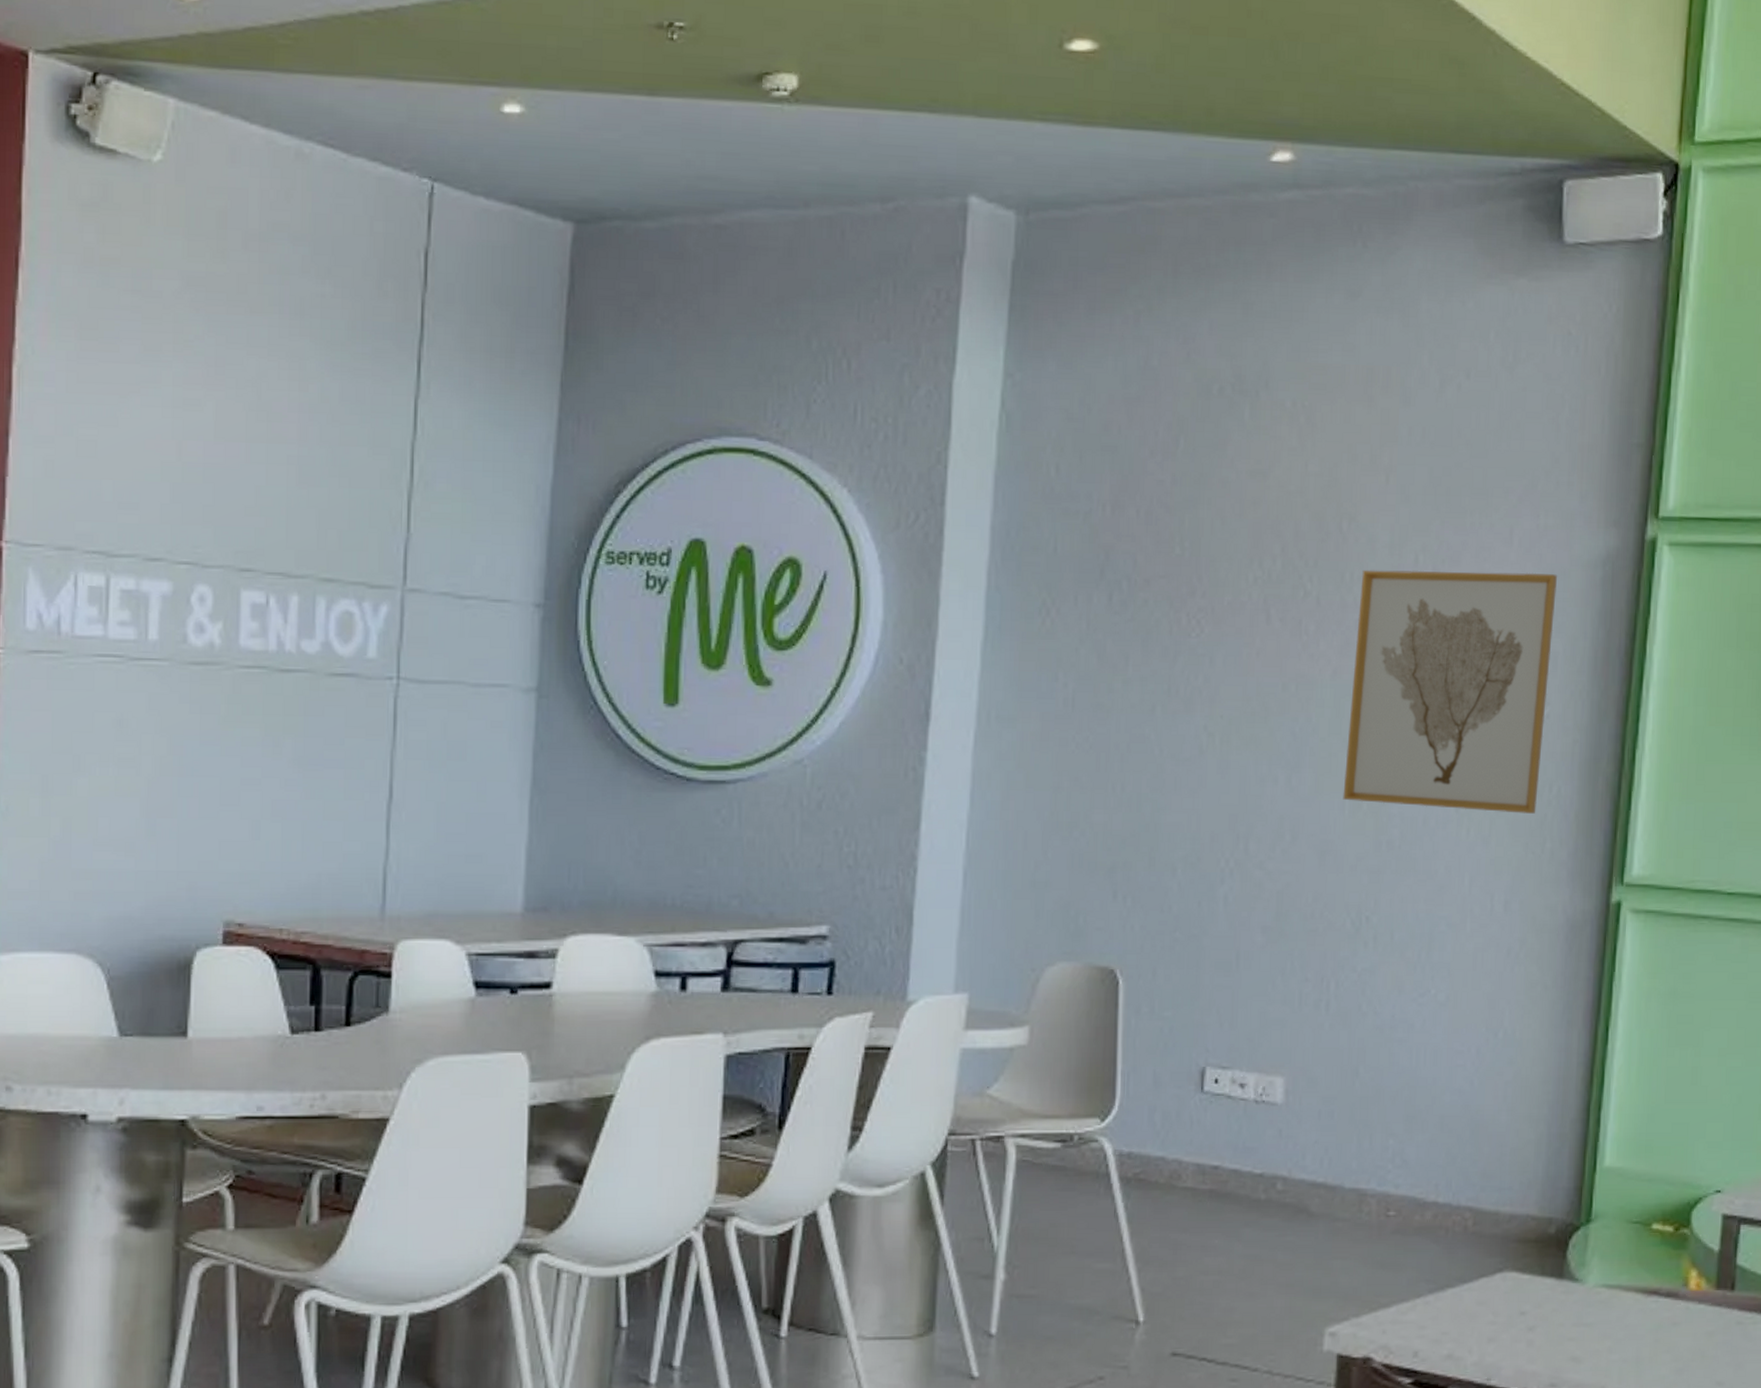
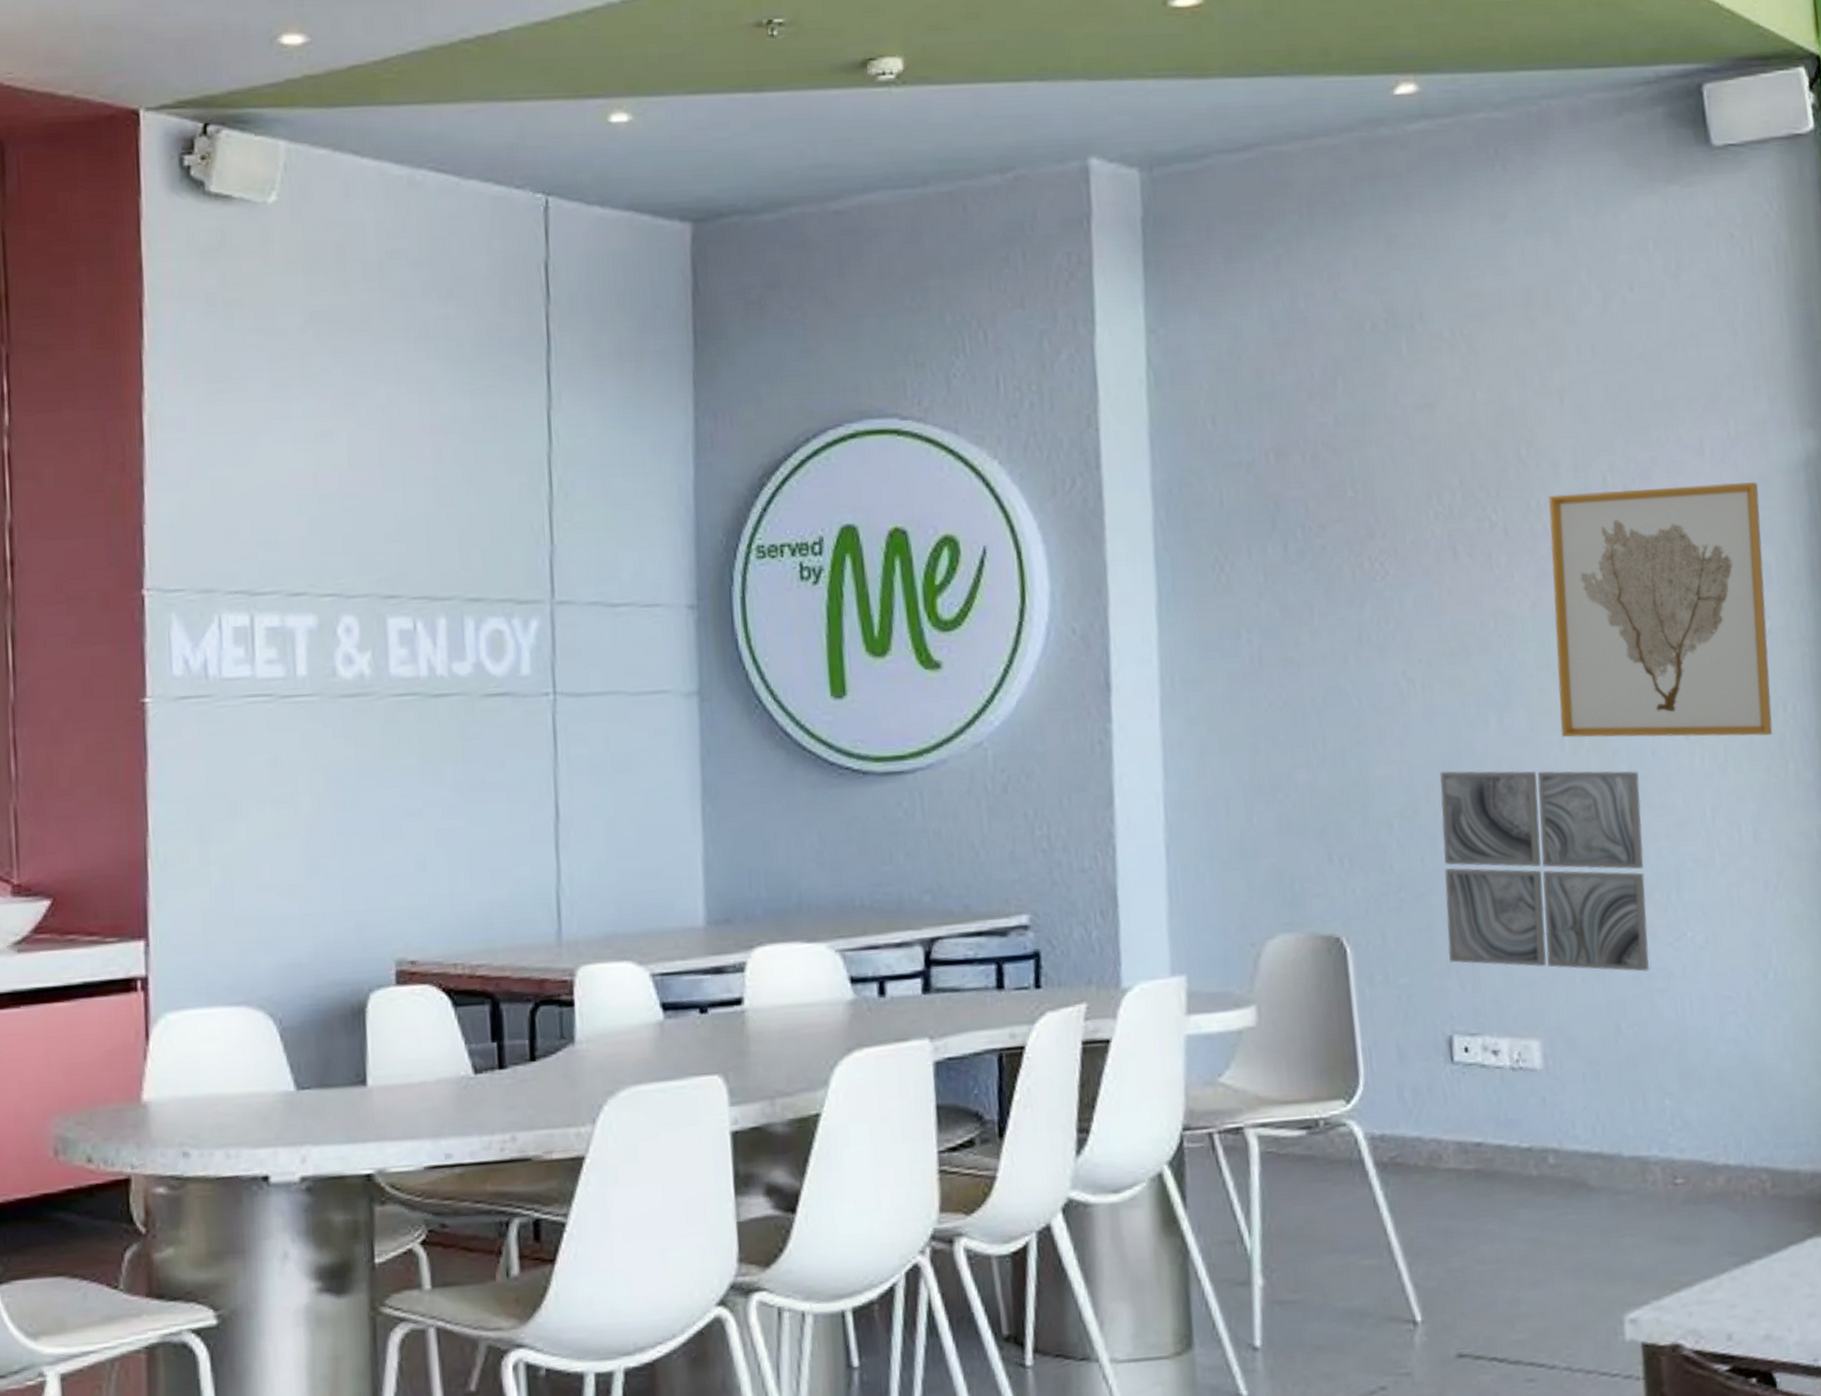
wall art: none [1211,822,1409,1022] -> present [1439,770,1650,972]

